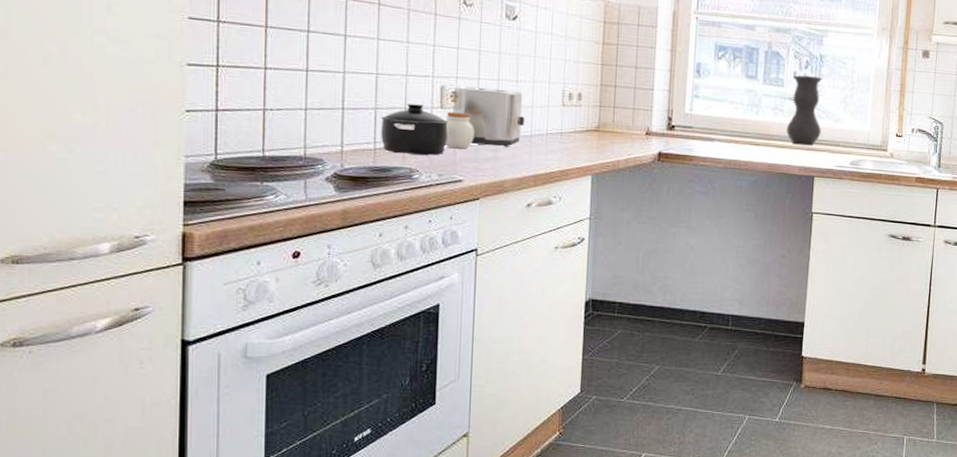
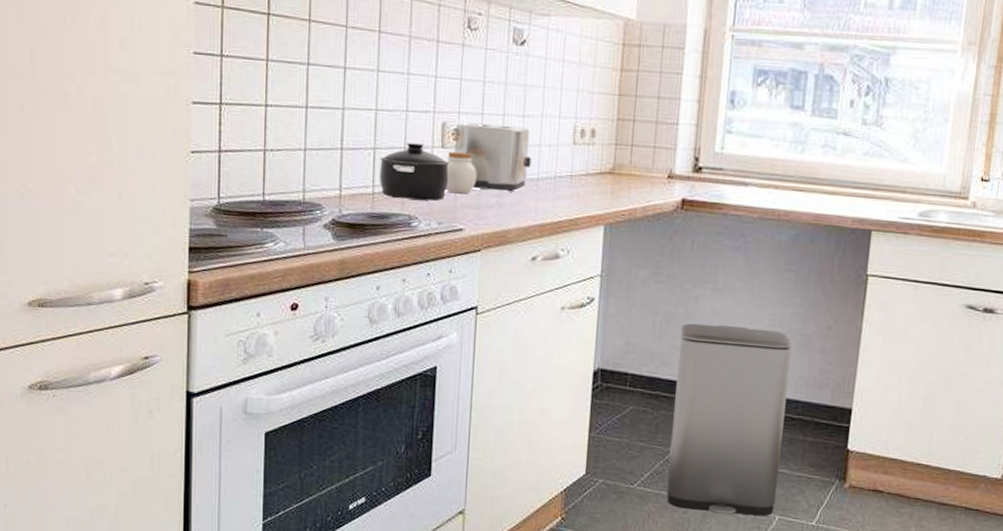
pedal bin: none [653,257,754,418] -> present [667,323,792,516]
vase: present [786,75,823,147] -> none [838,104,888,194]

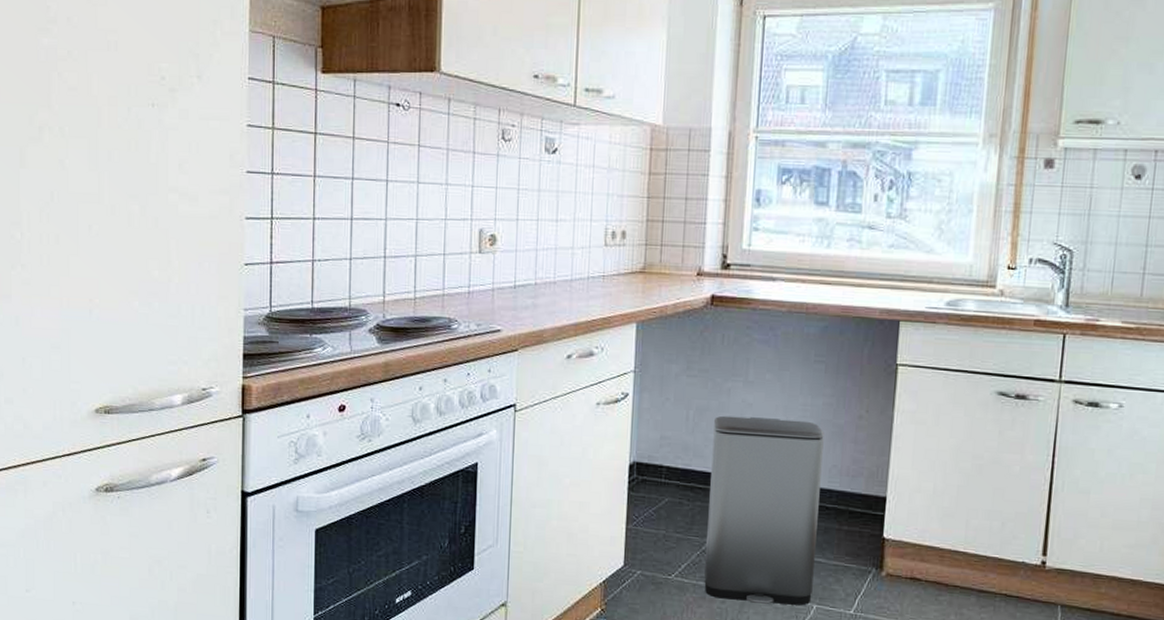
saucepan: present [379,143,449,201] -> none [420,249,486,304]
jar: present [446,152,477,194] -> none [483,257,513,296]
toaster: present [454,122,531,192] -> none [491,228,565,293]

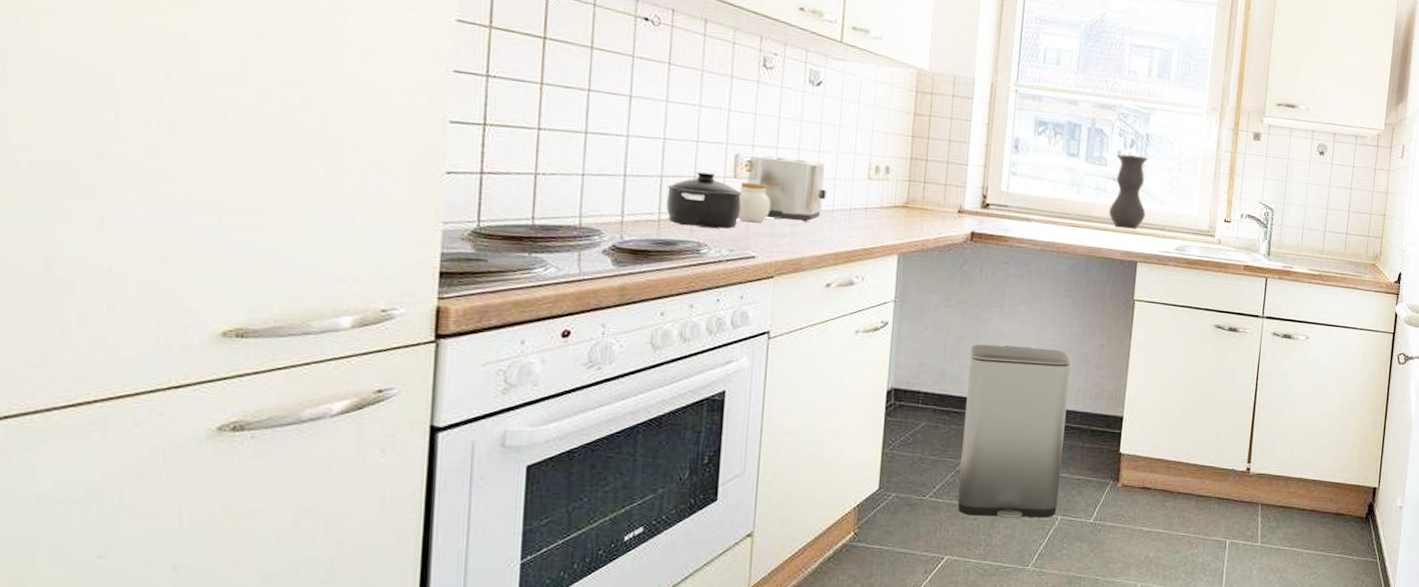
saucepan: none [420,249,486,304] -> present [666,172,742,229]
jar: none [483,257,513,296] -> present [738,182,771,223]
toaster: none [491,228,565,293] -> present [747,155,827,222]
vase: none [864,198,912,285] -> present [1108,154,1149,231]

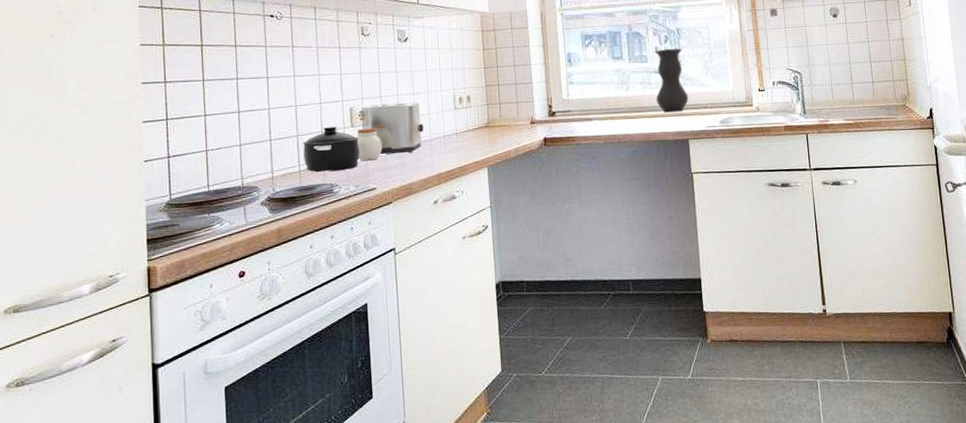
pedal bin: present [958,344,1071,518] -> none [560,227,657,386]

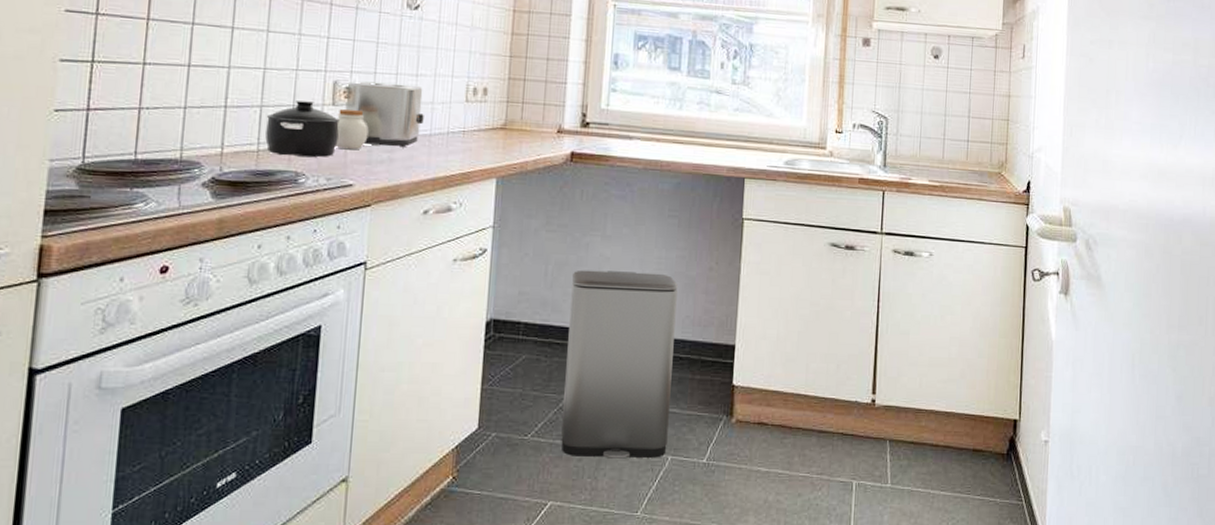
pedal bin: none [560,227,657,386] -> present [561,270,678,459]
vase: present [654,48,689,114] -> none [712,66,753,145]

